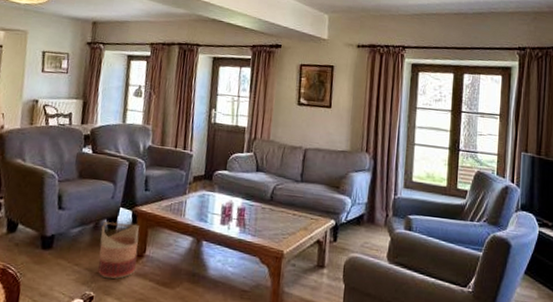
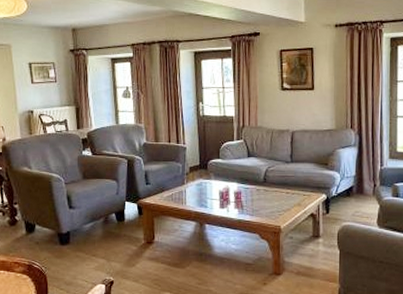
basket: present [97,222,139,279] -> none [111,215,147,265]

